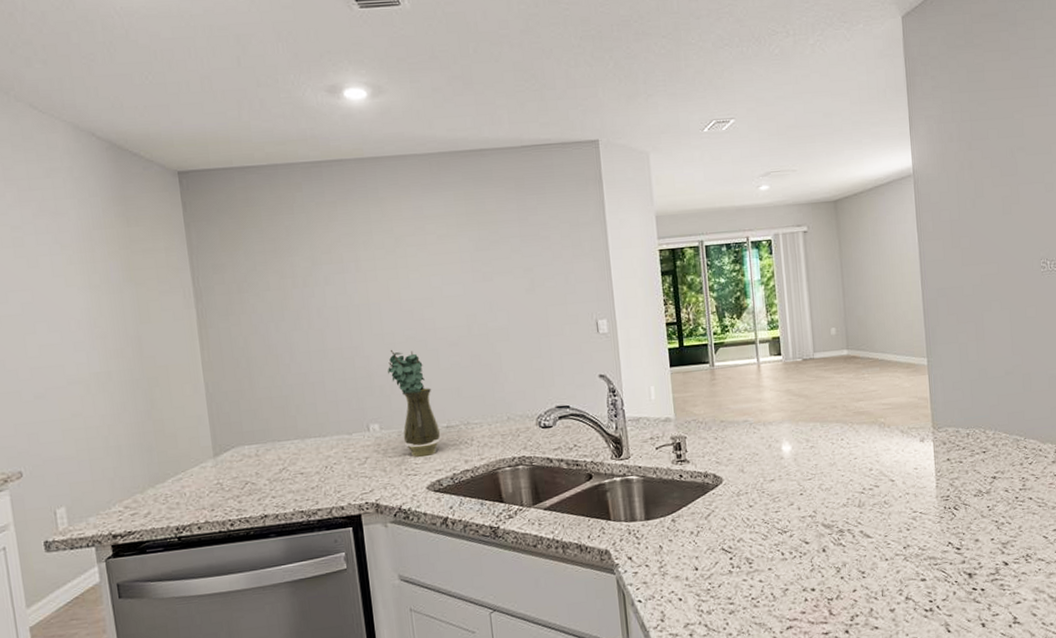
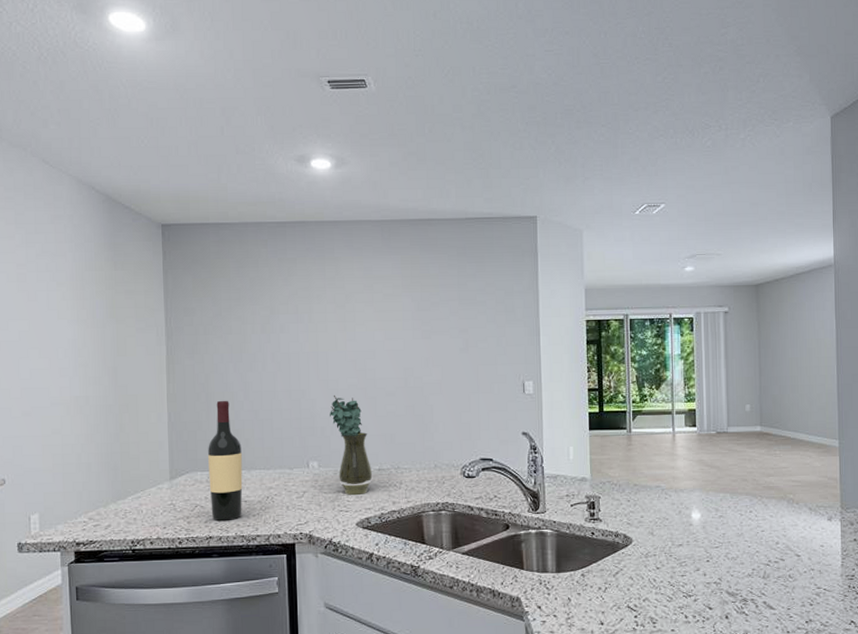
wine bottle: none [254,364,299,497] -> present [208,400,243,521]

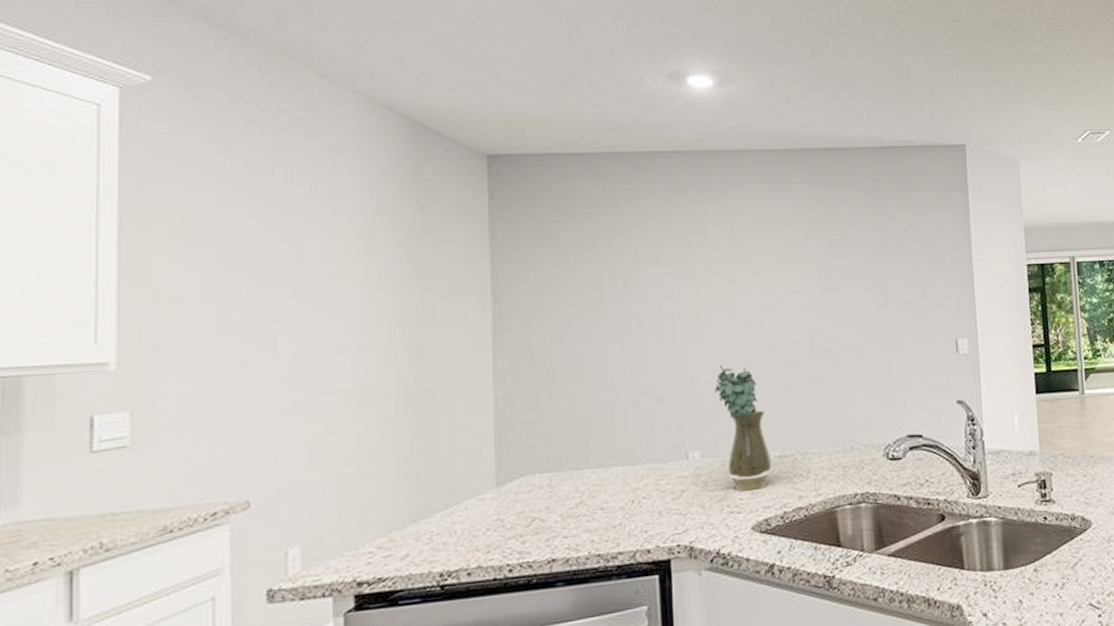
wine bottle: present [208,400,243,521] -> none [550,378,599,537]

